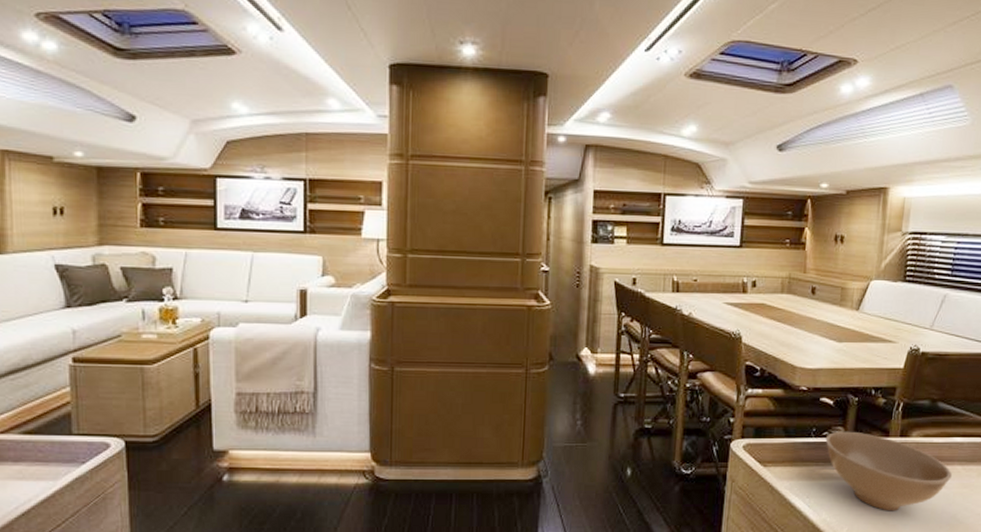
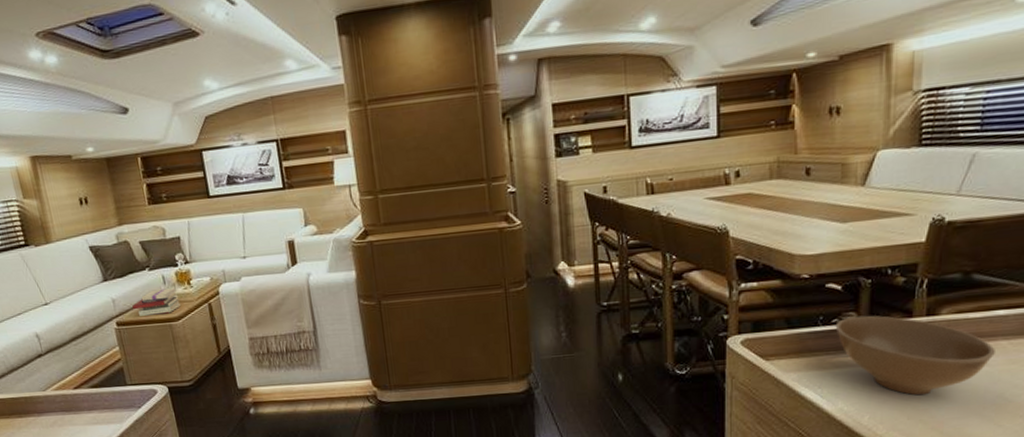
books: none [97,325,159,355] -> present [132,288,181,316]

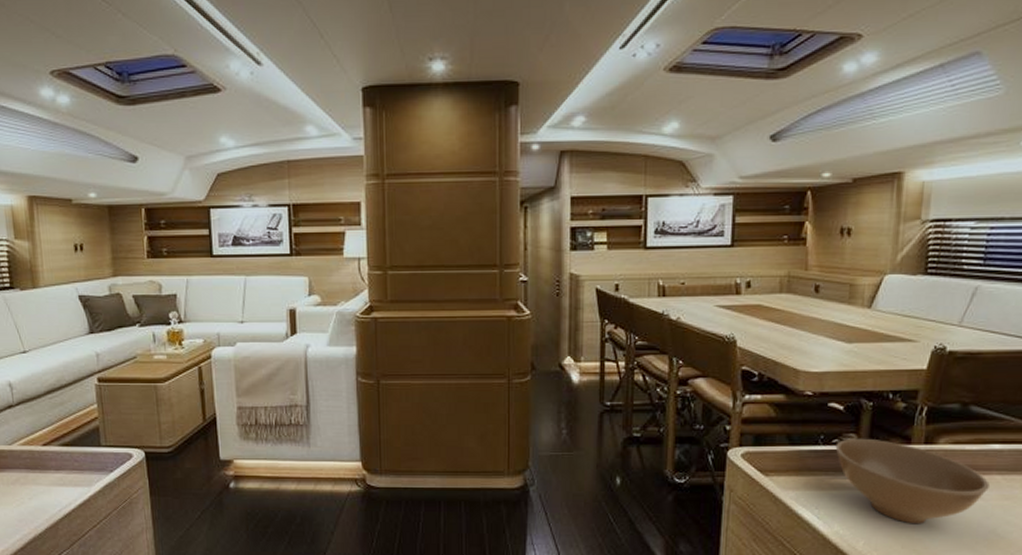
books: present [132,288,181,316] -> none [117,347,169,374]

